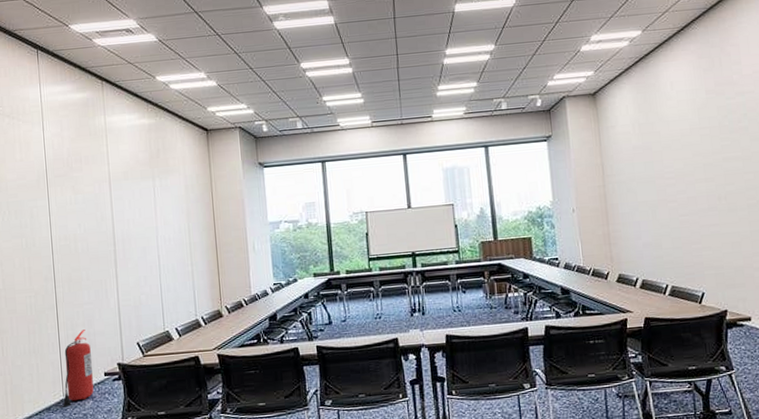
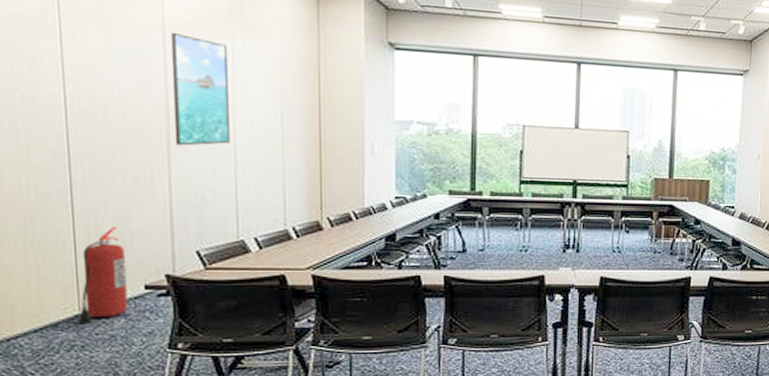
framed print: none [114,180,155,263] -> present [171,32,230,146]

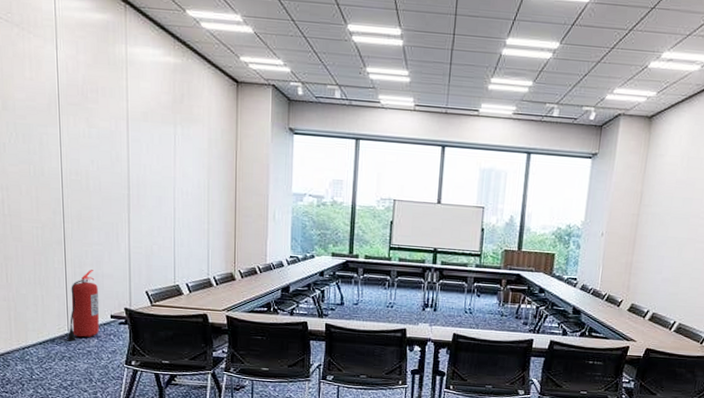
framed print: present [171,32,230,146] -> none [133,120,172,210]

